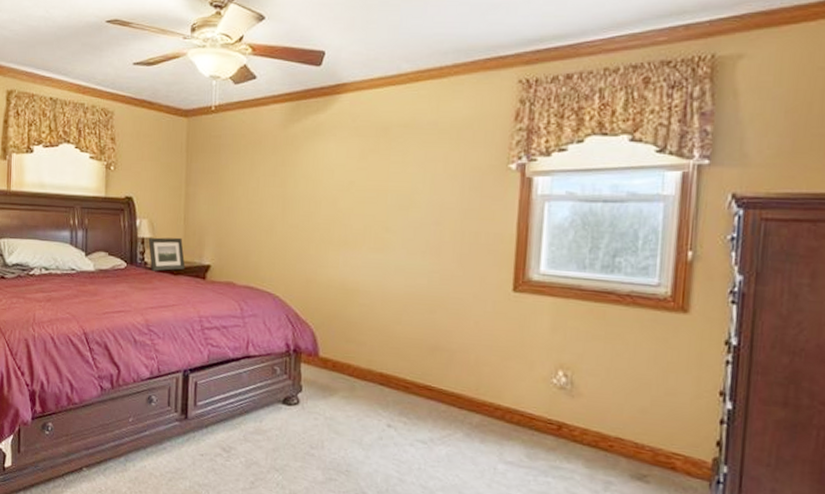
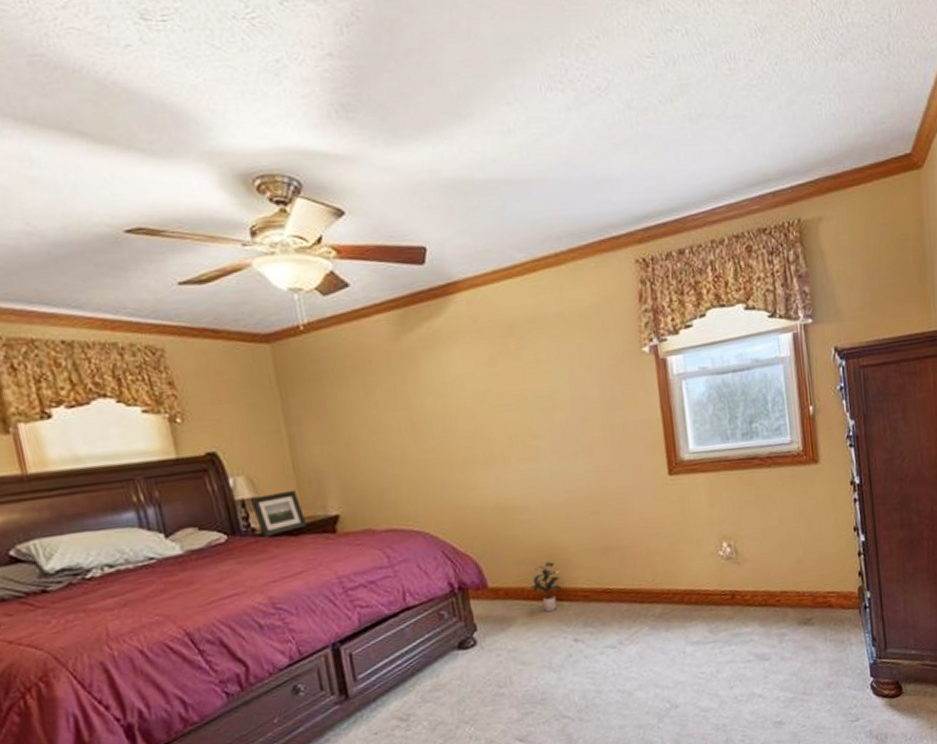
potted plant: none [357,346,386,392] -> present [531,561,562,611]

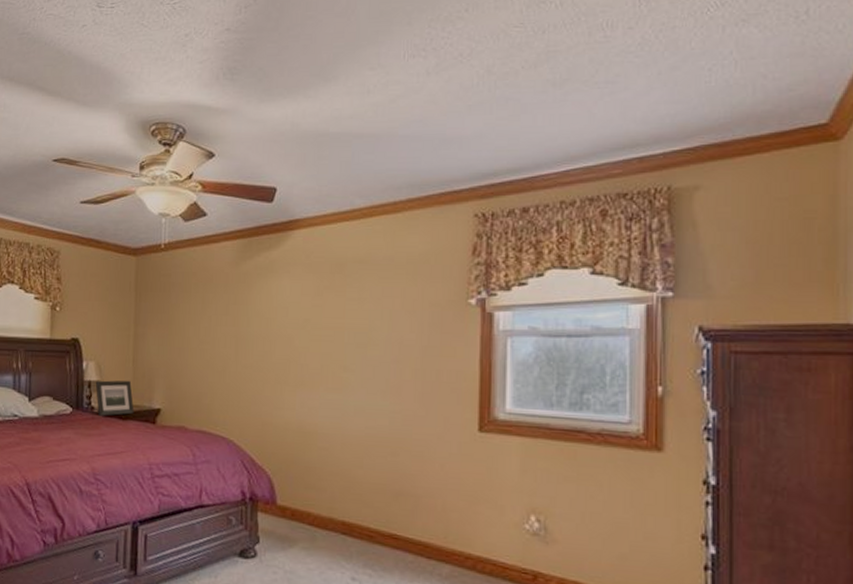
potted plant: present [531,561,562,611] -> none [318,493,348,543]

